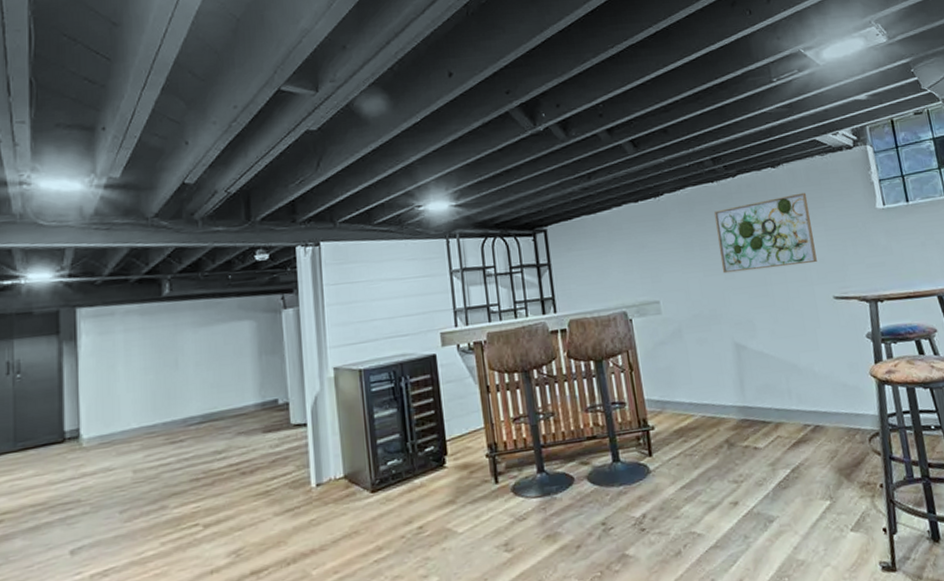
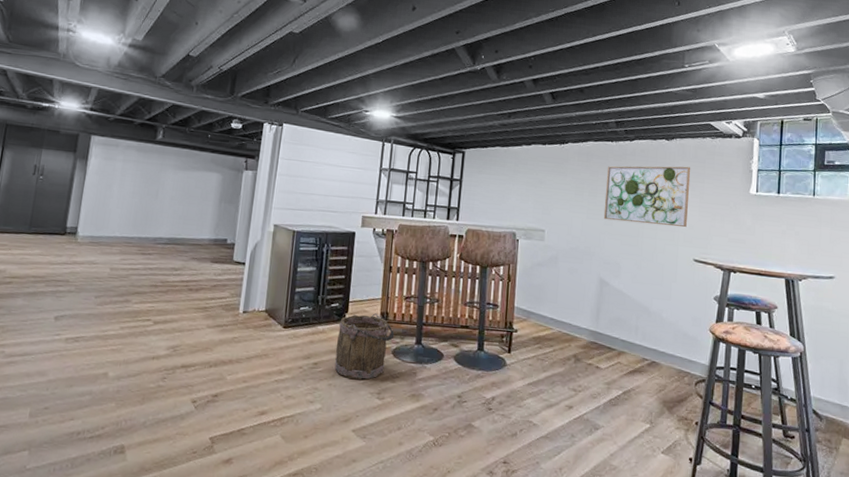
bucket: none [439,447,510,536] -> present [334,313,395,380]

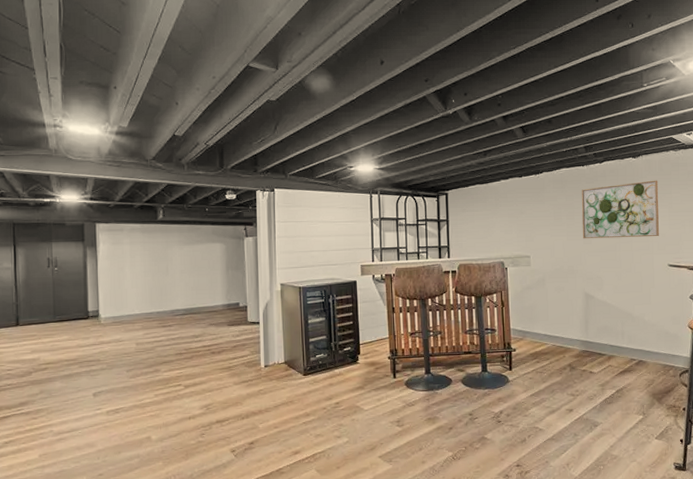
bucket: present [334,313,395,380] -> none [353,351,405,413]

